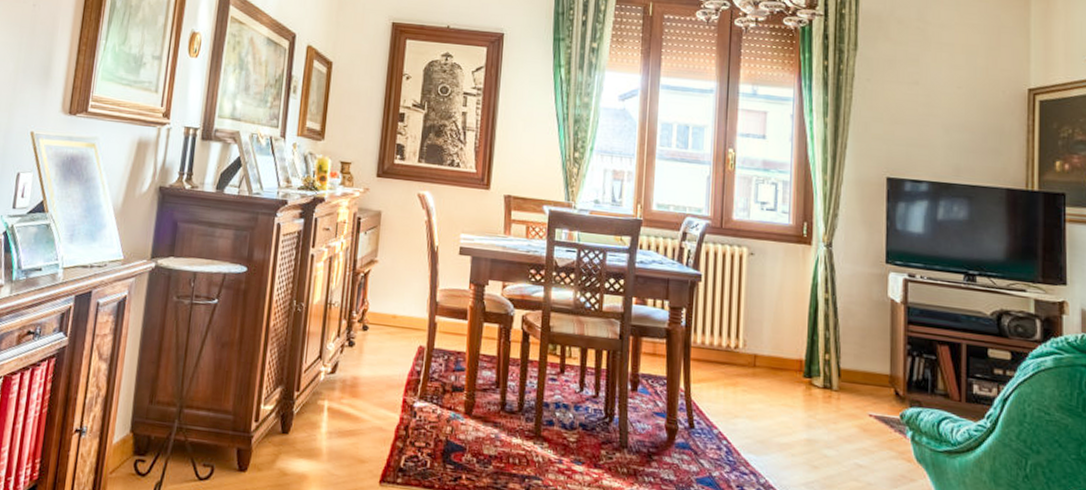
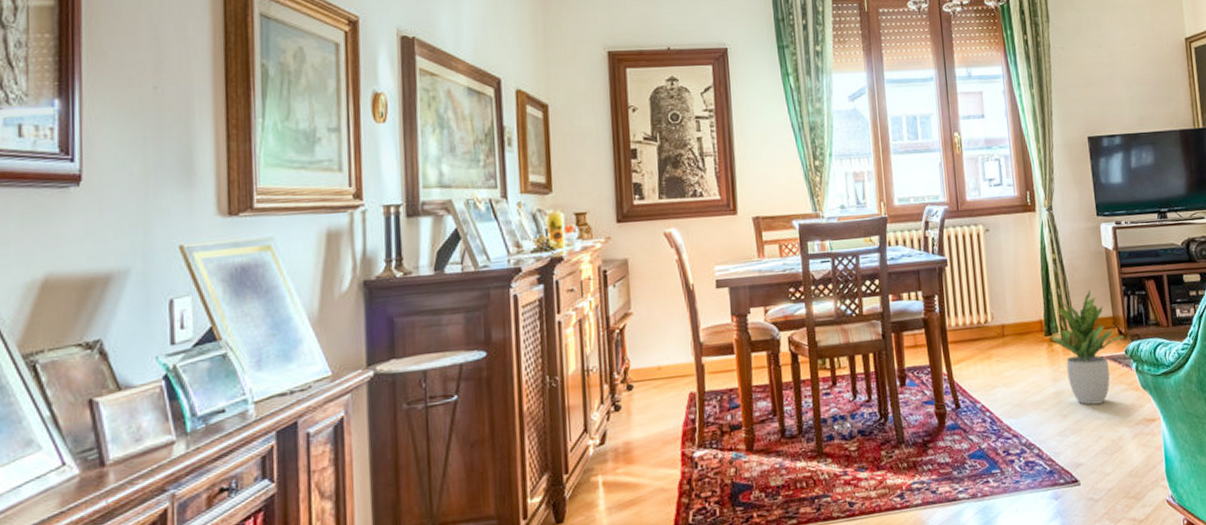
potted plant: none [809,340,901,465] -> present [1049,290,1124,405]

